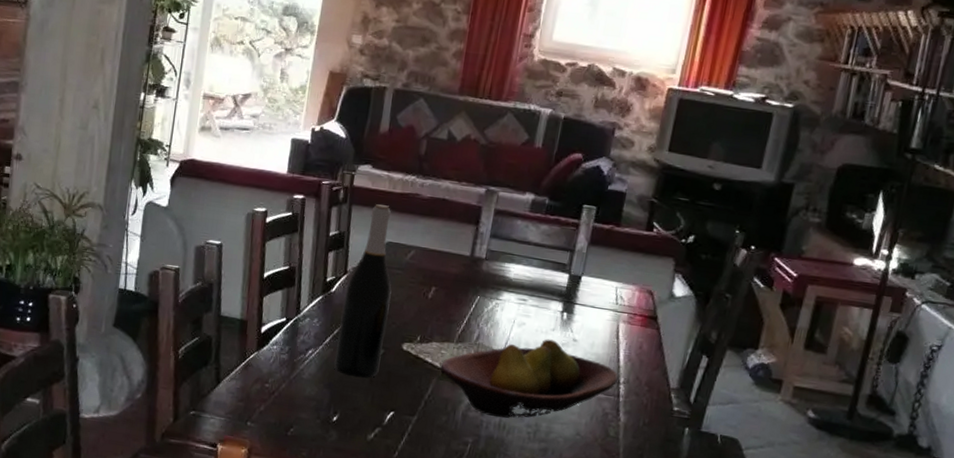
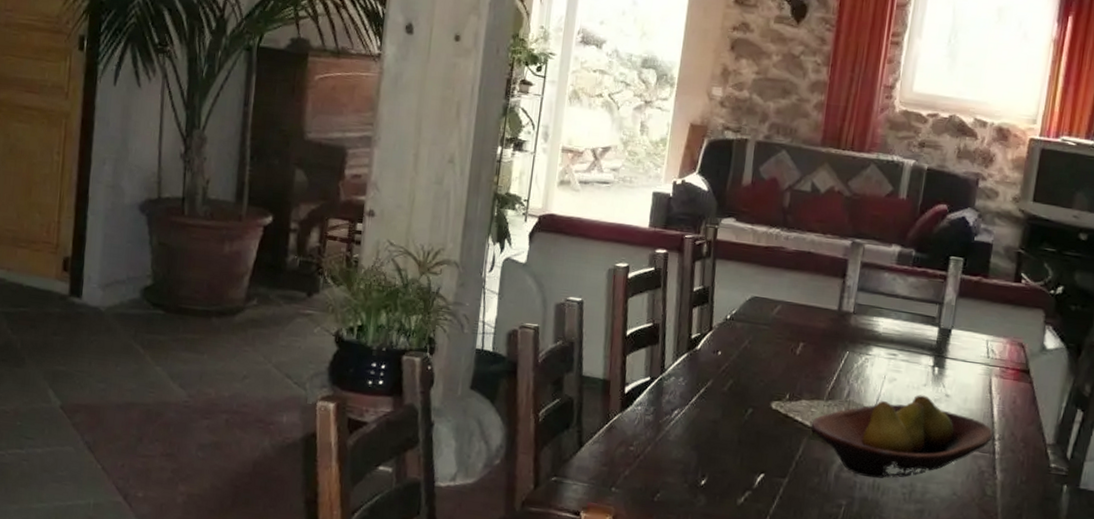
wine bottle: present [333,204,392,379] -> none [700,258,758,440]

